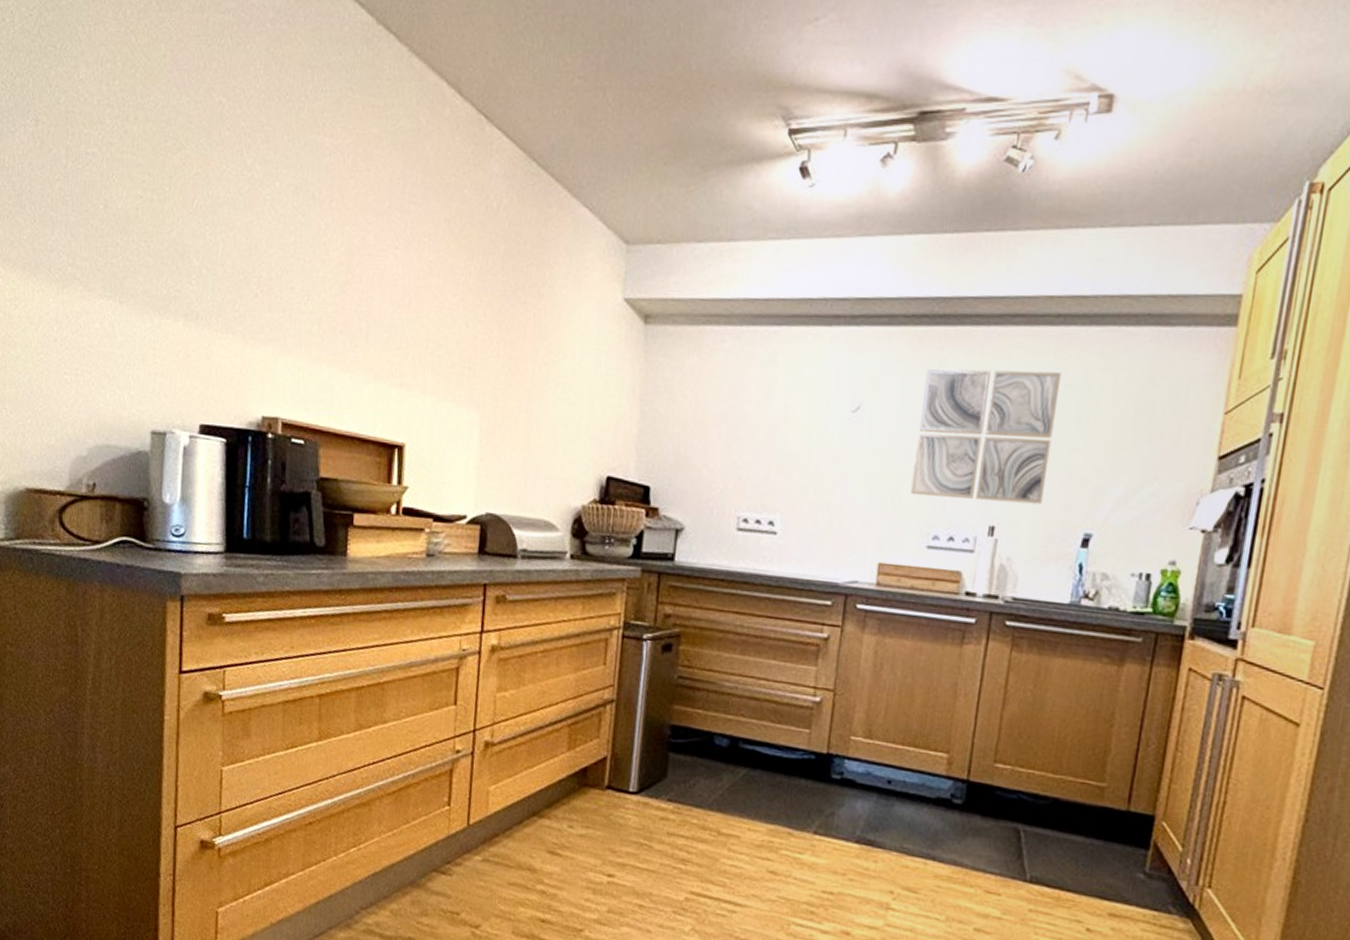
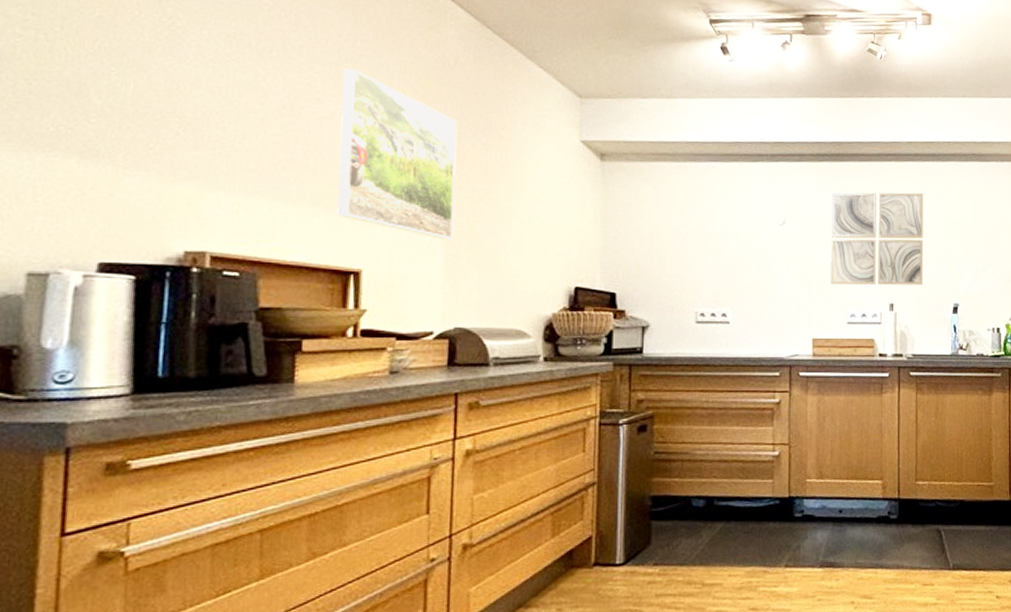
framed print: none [384,218,498,414] -> present [337,68,458,239]

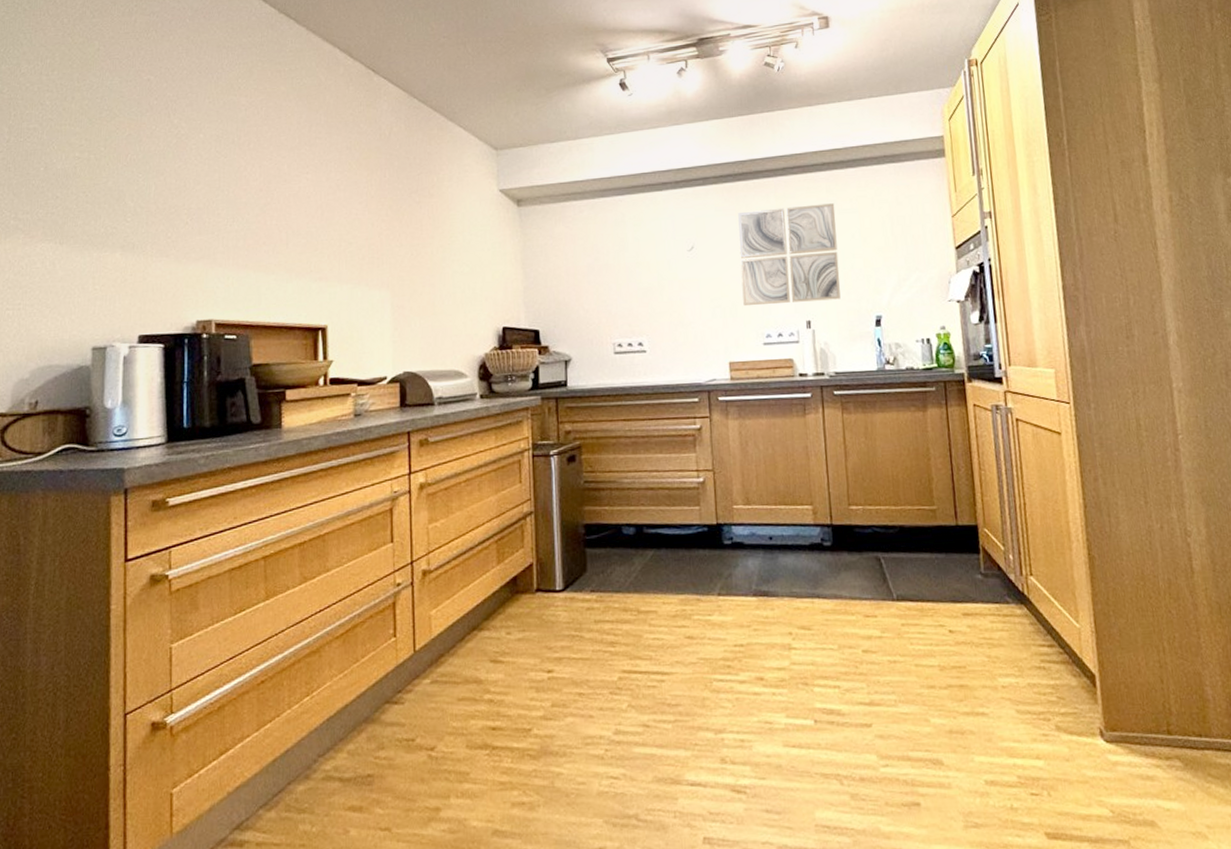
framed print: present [337,68,458,239] -> none [304,150,397,293]

